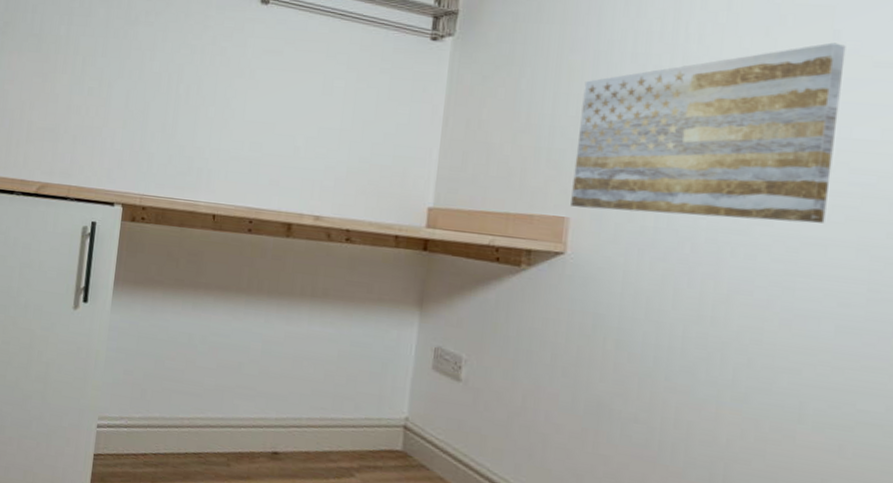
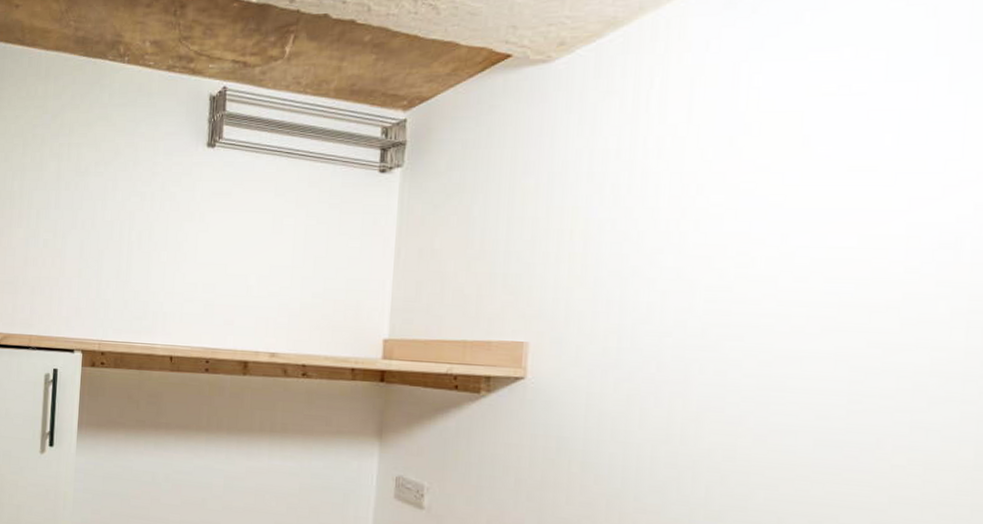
wall art: present [571,42,846,224] -> none [529,148,817,336]

